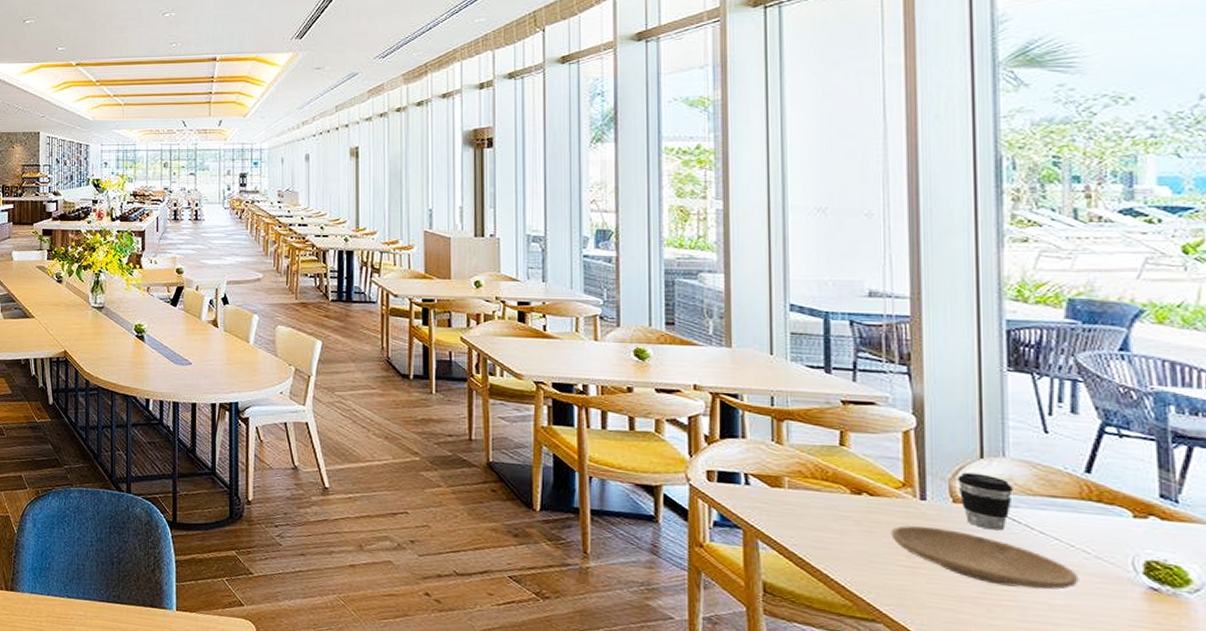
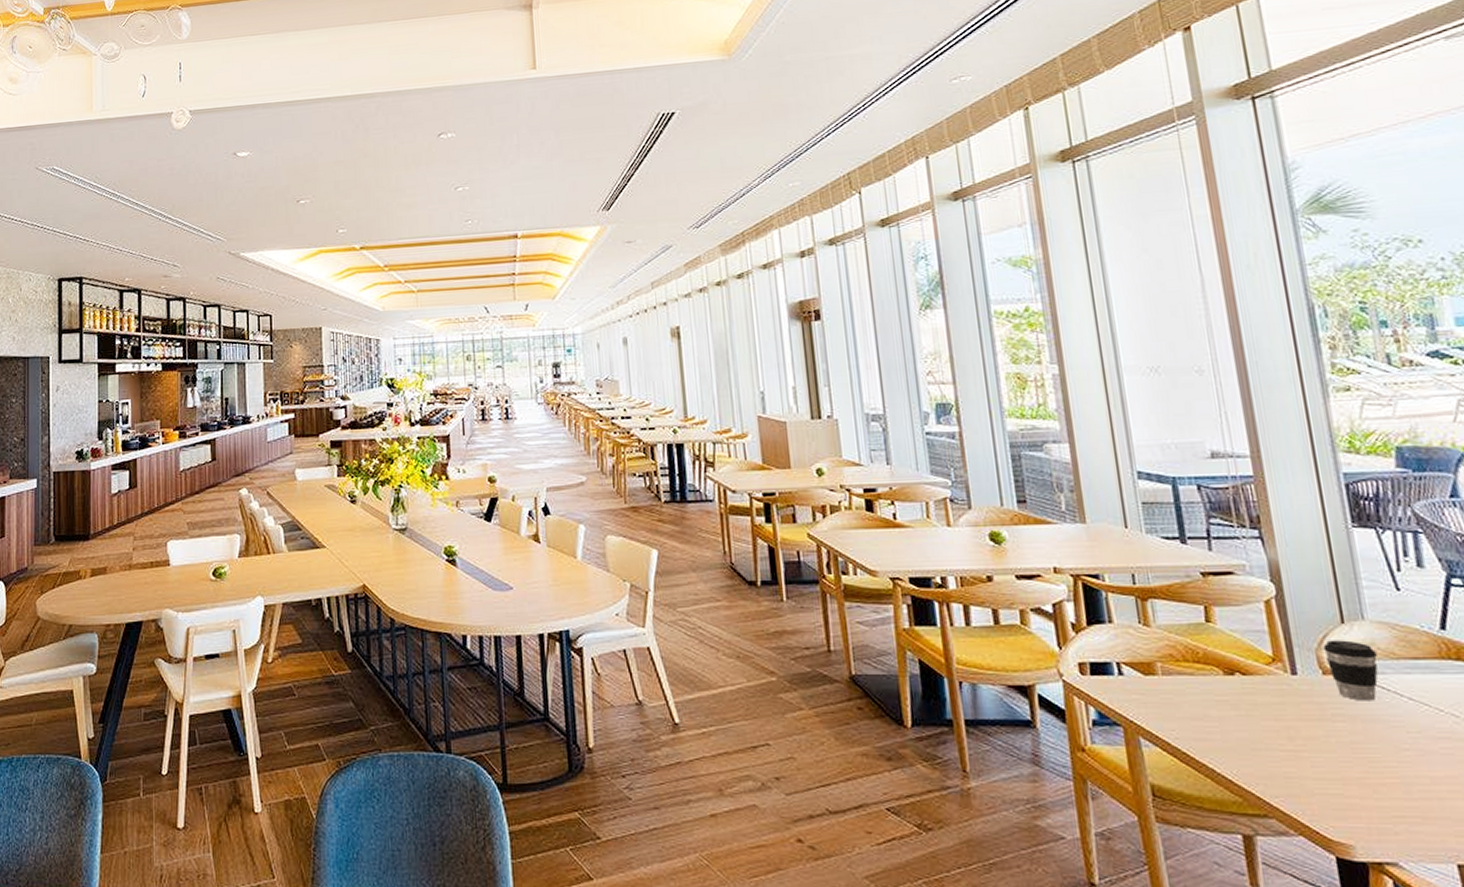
plate: present [890,525,1079,590] -> none [1268,705,1454,762]

